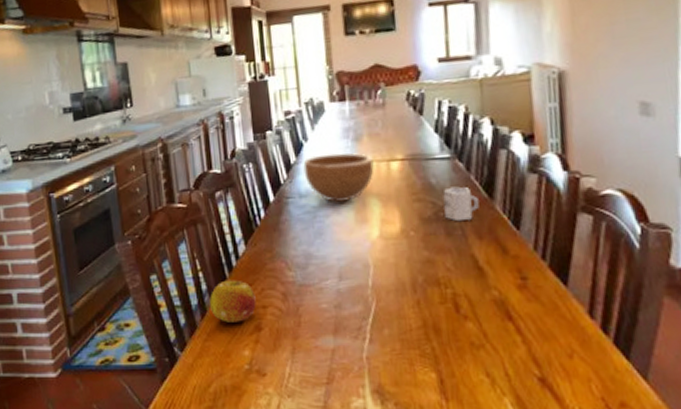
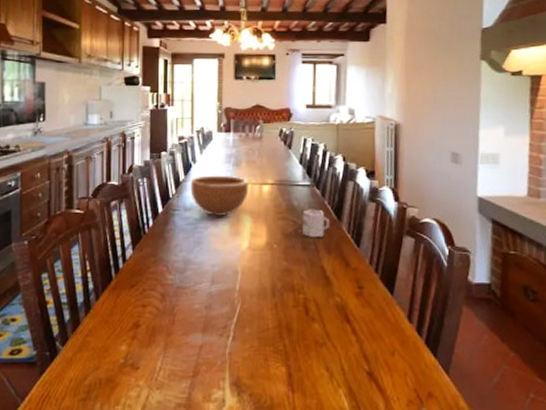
fruit: present [210,279,256,323] -> none [95,280,137,319]

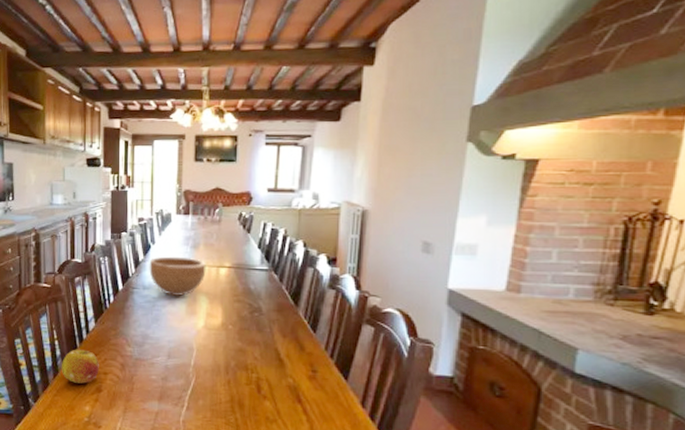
fruit: none [95,280,137,319] -> present [62,349,99,384]
cup: present [302,209,330,238] -> none [258,293,286,322]

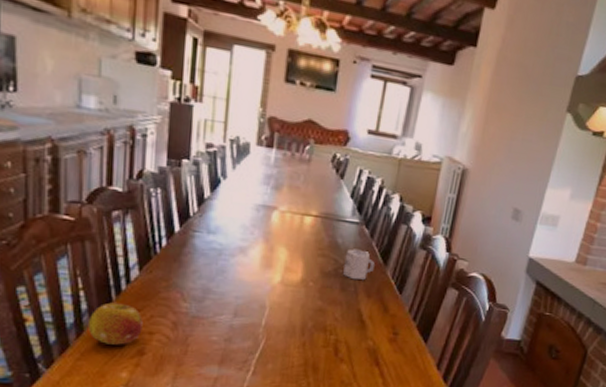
bowl: present [149,256,206,296] -> none [216,194,289,245]
cup: none [258,293,286,322] -> present [343,249,375,280]

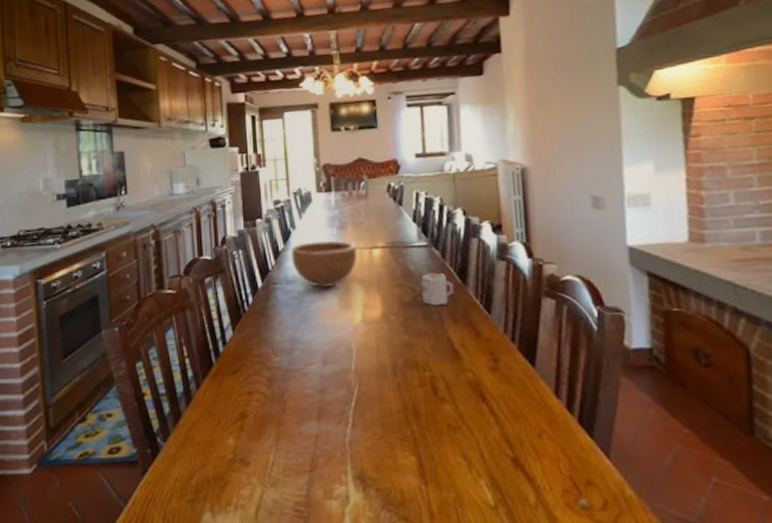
fruit: present [89,302,143,345] -> none [195,366,242,410]
bowl: none [216,194,289,245] -> present [291,240,357,288]

